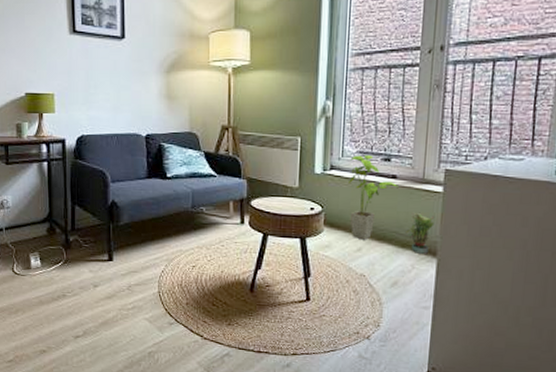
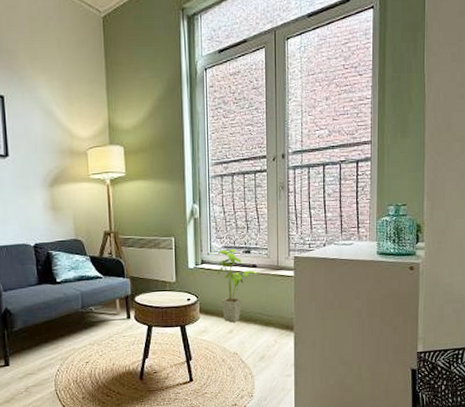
potted plant: present [406,212,435,254] -> none [267,294,290,330]

